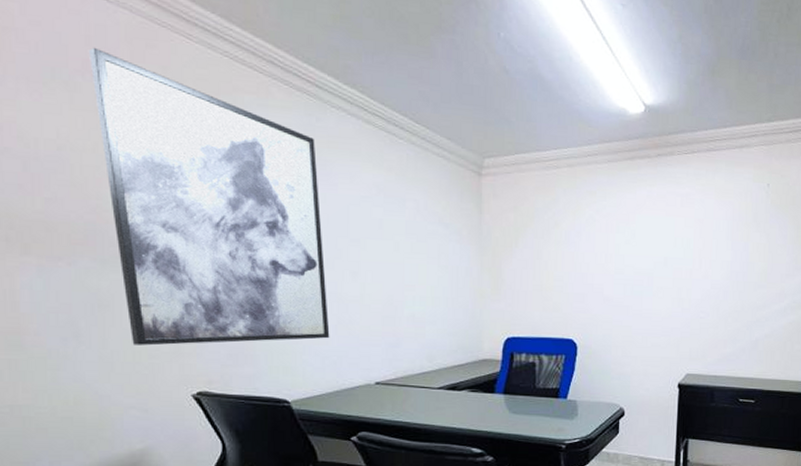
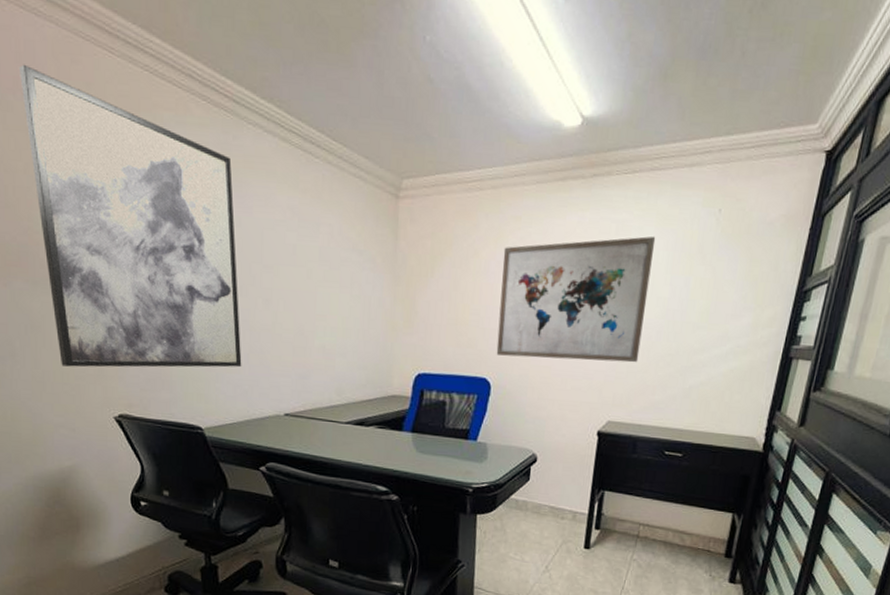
wall art: none [580,207,716,320] -> present [496,236,656,363]

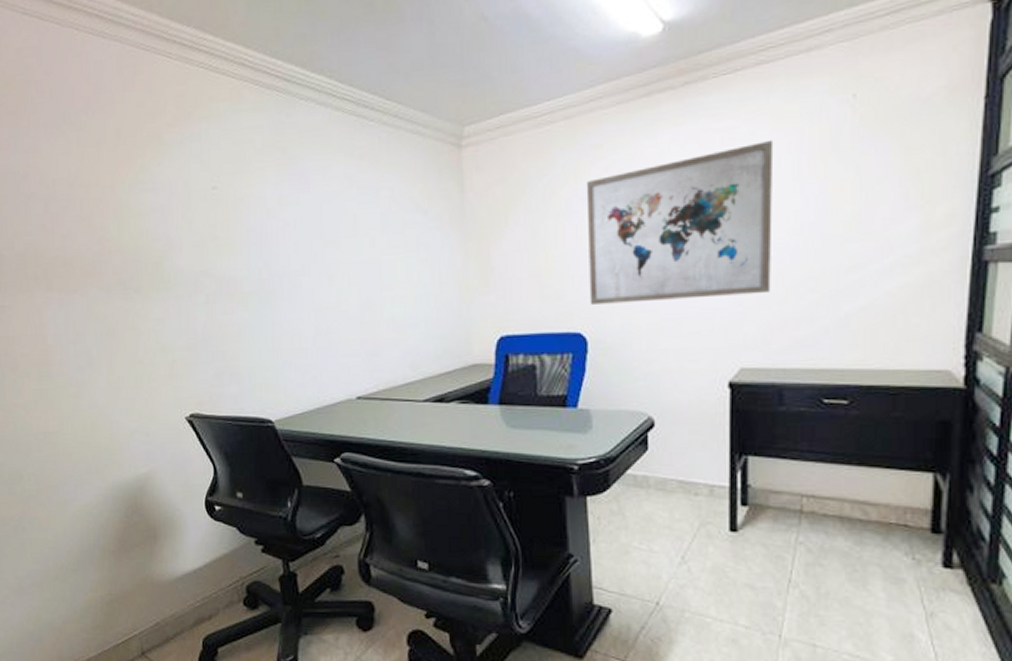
wall art: present [20,64,242,368] -> none [90,84,309,370]

